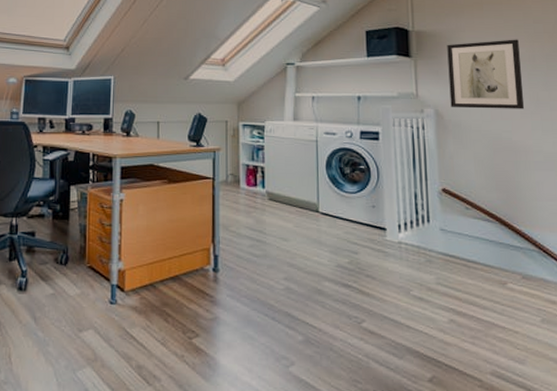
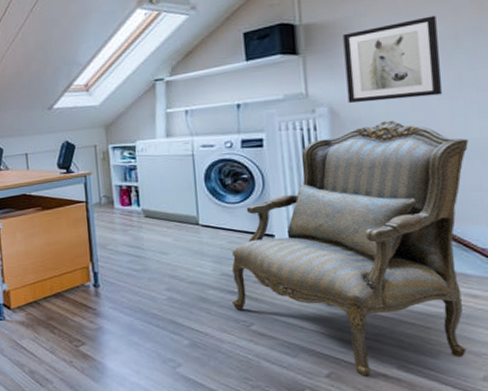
armchair: none [346,127,548,383] -> present [231,120,468,378]

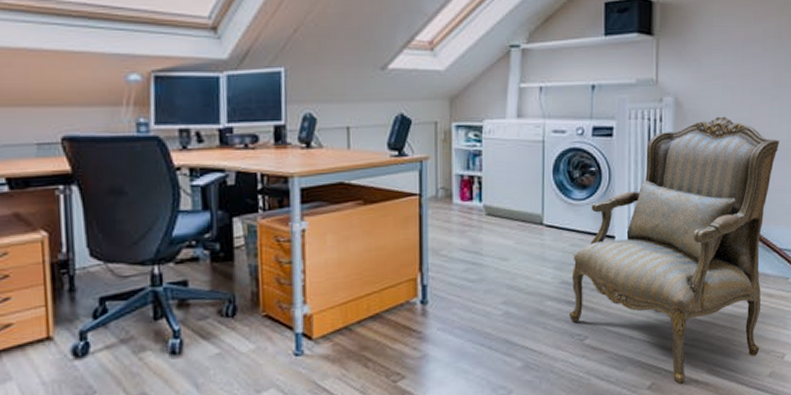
wall art: present [343,15,443,103] -> none [691,12,767,95]

